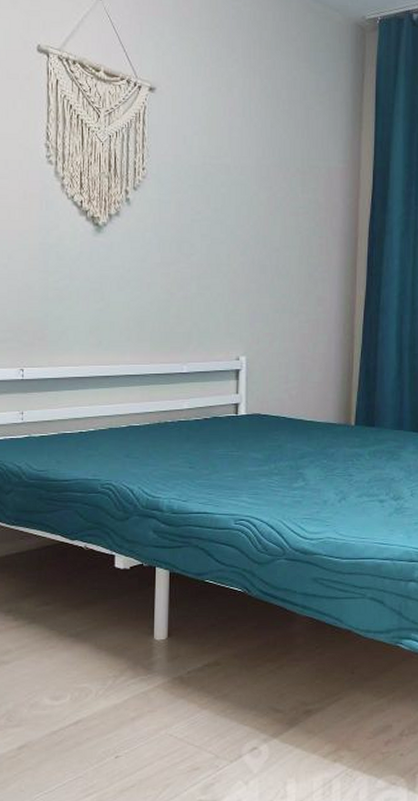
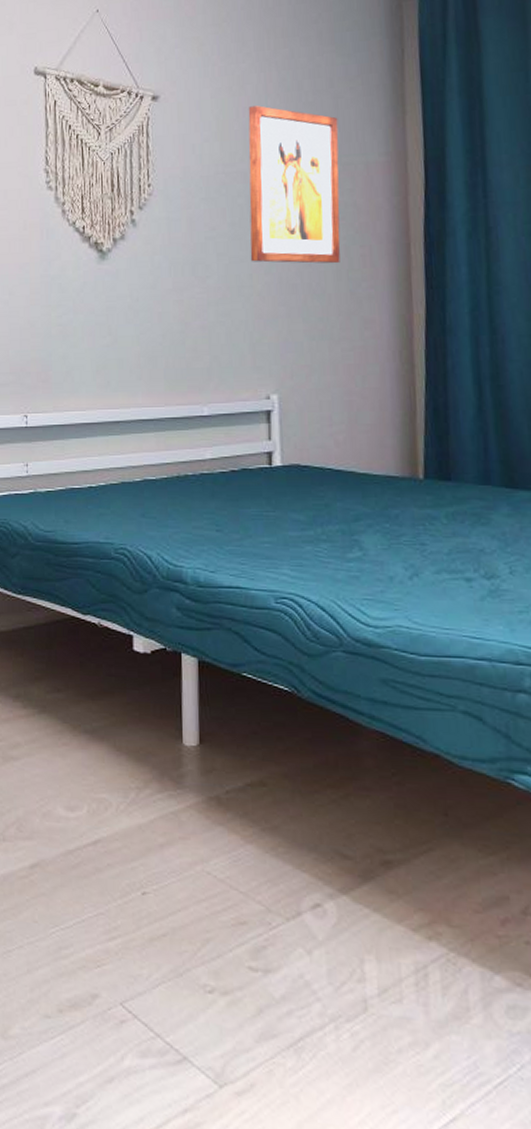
wall art: none [229,107,308,249] -> present [248,105,341,264]

